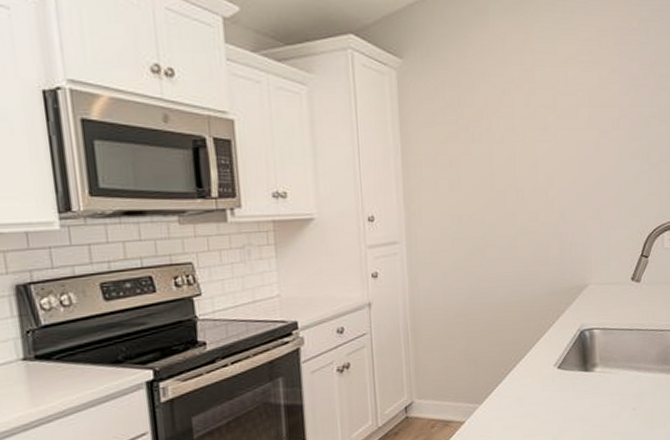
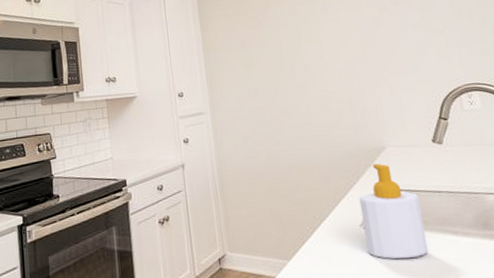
soap bottle: none [556,301,613,397] -> present [359,163,428,259]

